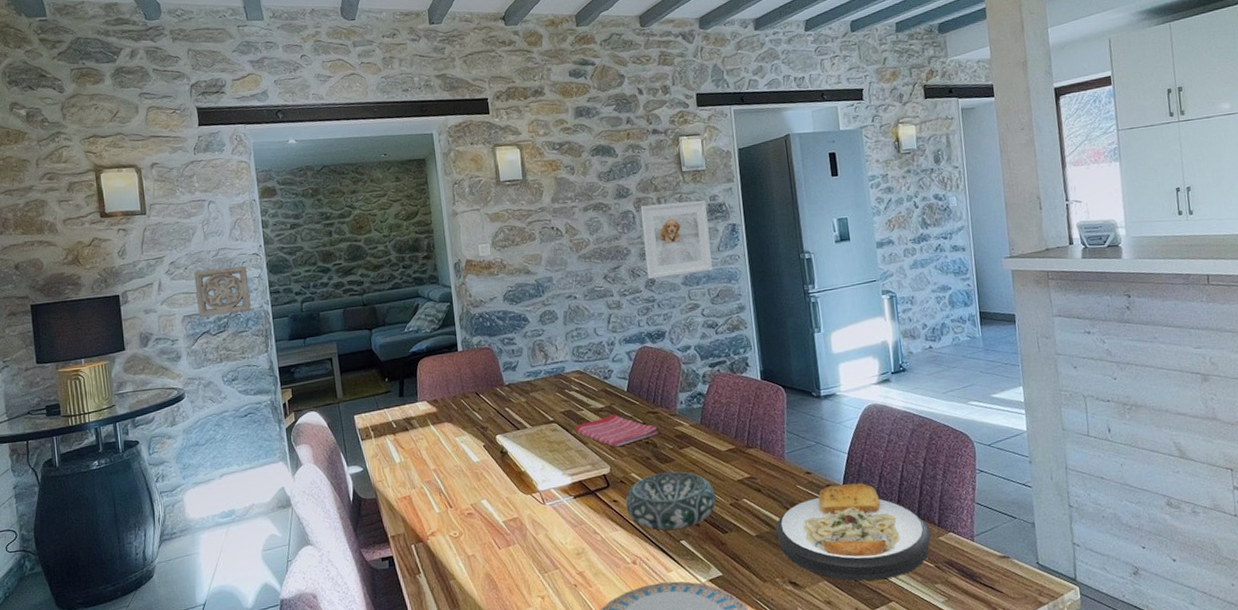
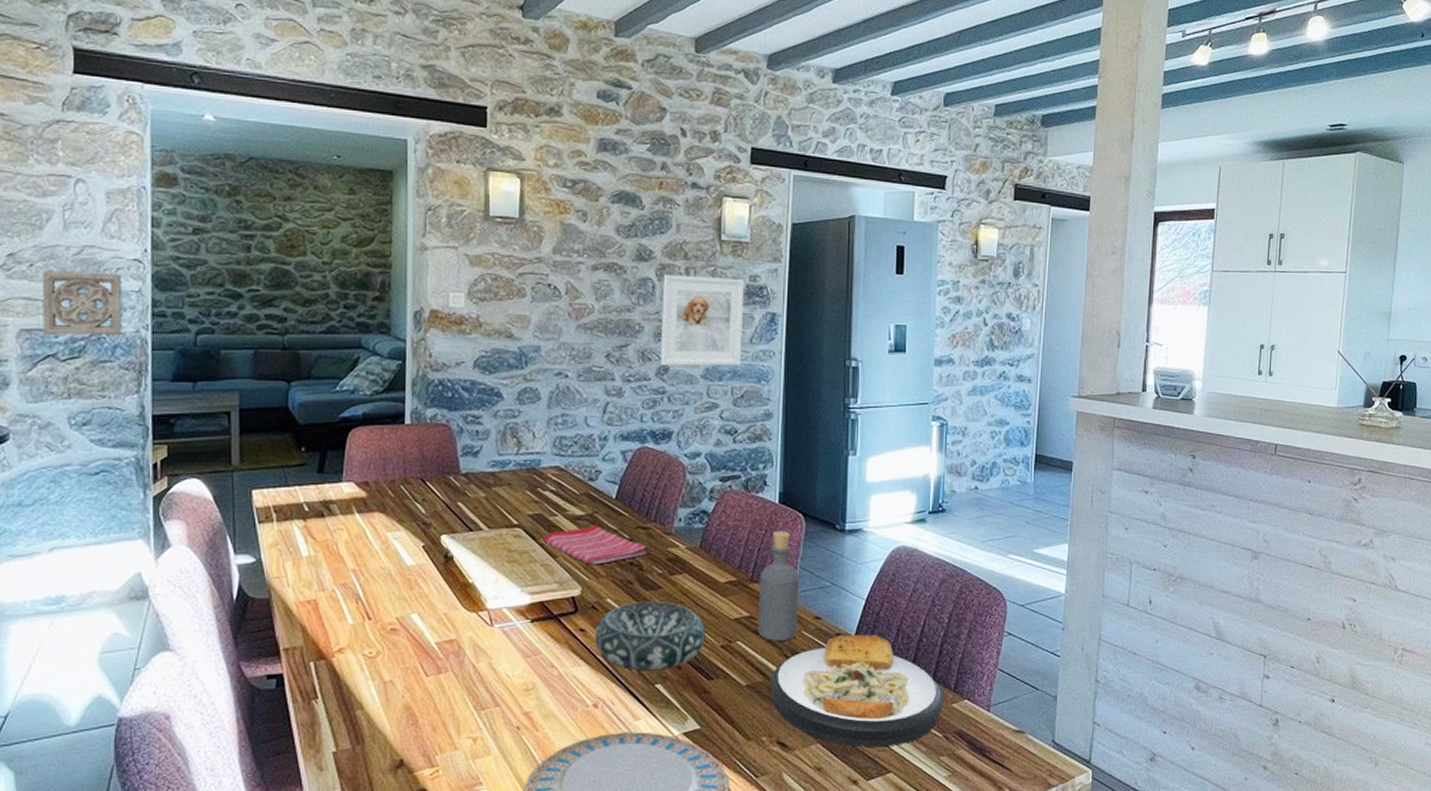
bottle: none [754,402,793,496] -> present [758,531,799,641]

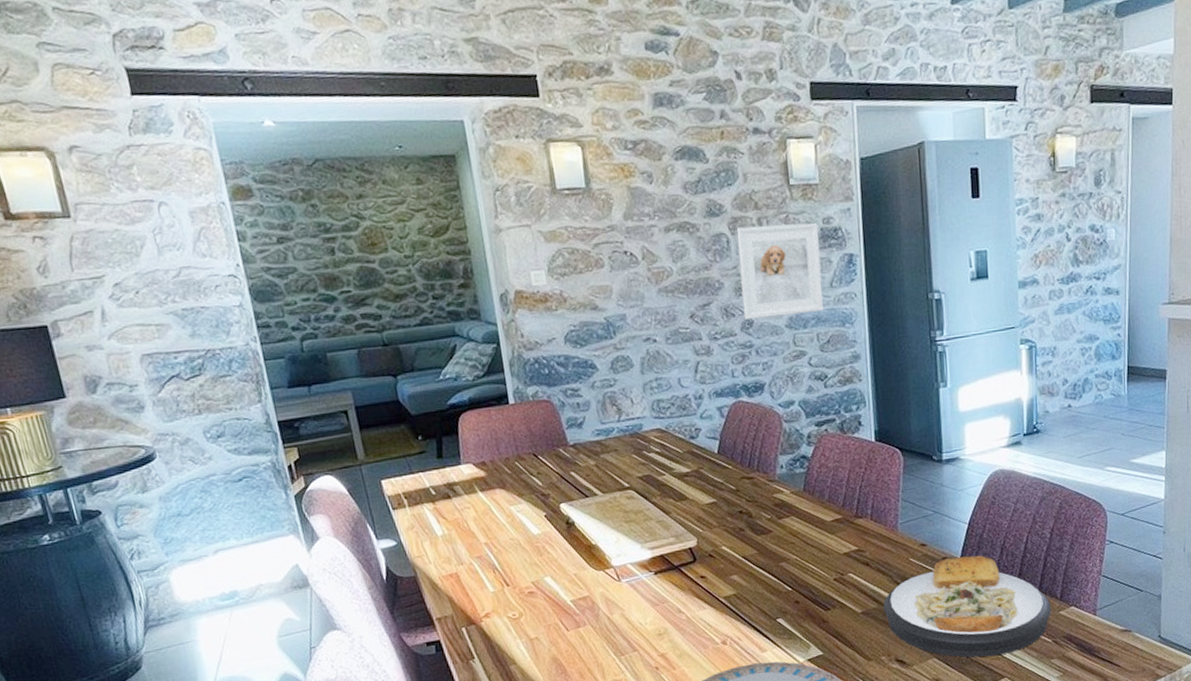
wall ornament: present [42,271,123,336] -> none [149,291,233,357]
dish towel: present [543,524,647,565] -> none [655,479,754,518]
decorative bowl: present [594,602,706,670] -> none [714,544,819,608]
bottle: present [758,531,799,641] -> none [864,467,905,570]

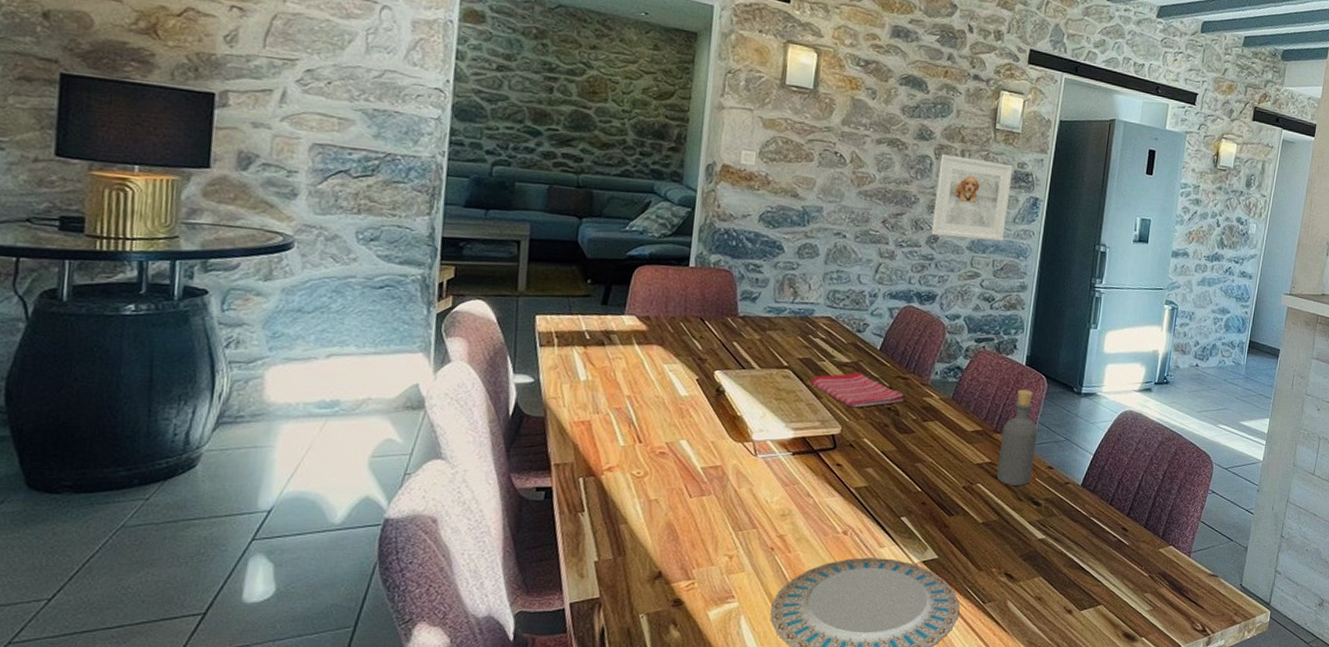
dish towel: none [655,479,754,518] -> present [810,371,904,408]
bottle: none [864,467,905,570] -> present [996,389,1038,486]
plate: present [883,555,1052,658] -> none [1003,483,1153,583]

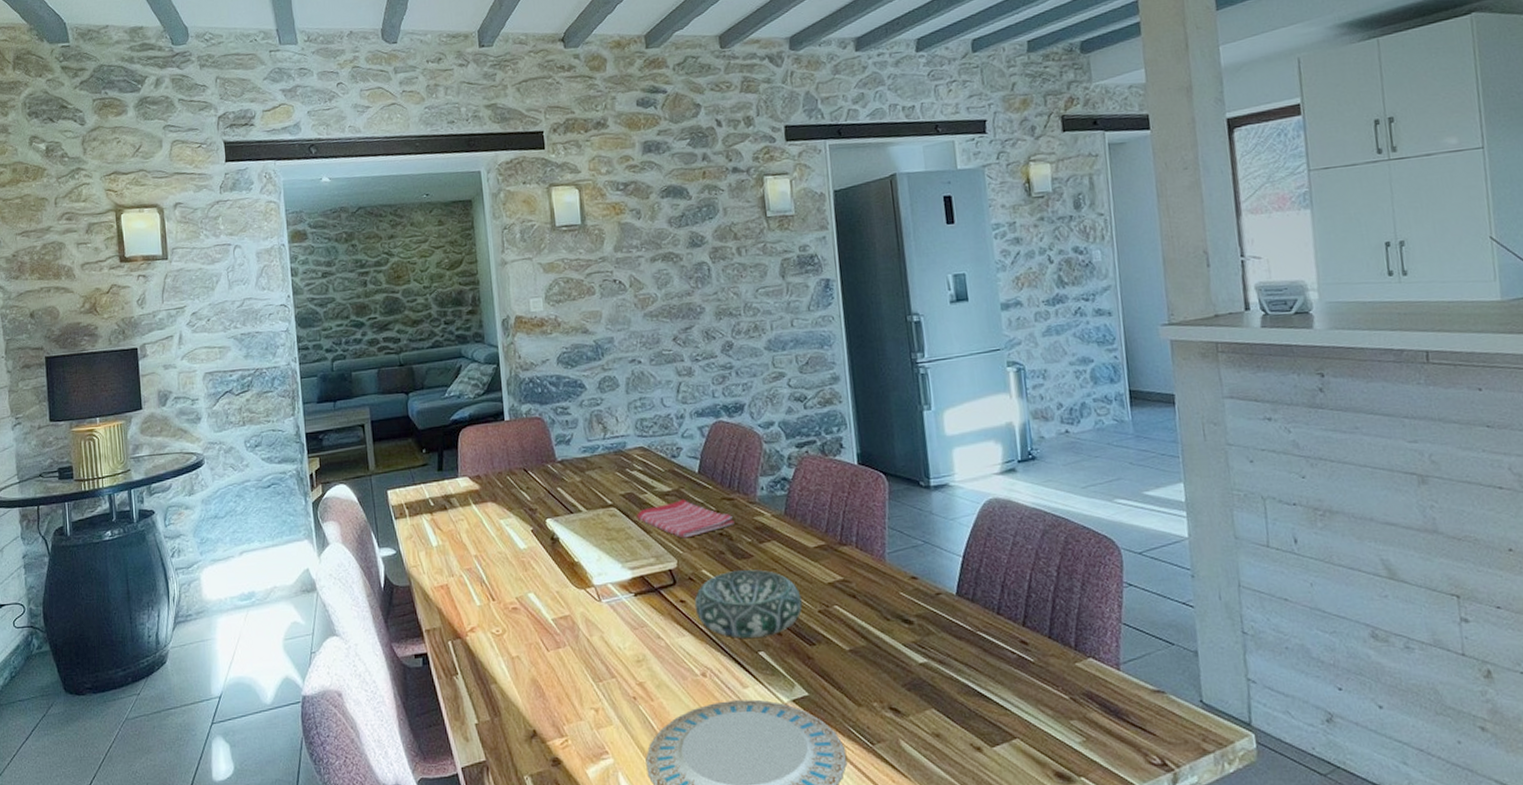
decorative bowl: none [849,443,951,504] -> present [694,569,802,638]
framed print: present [931,154,1014,241] -> none [717,250,802,342]
bottle: present [996,389,1038,486] -> none [848,491,895,604]

